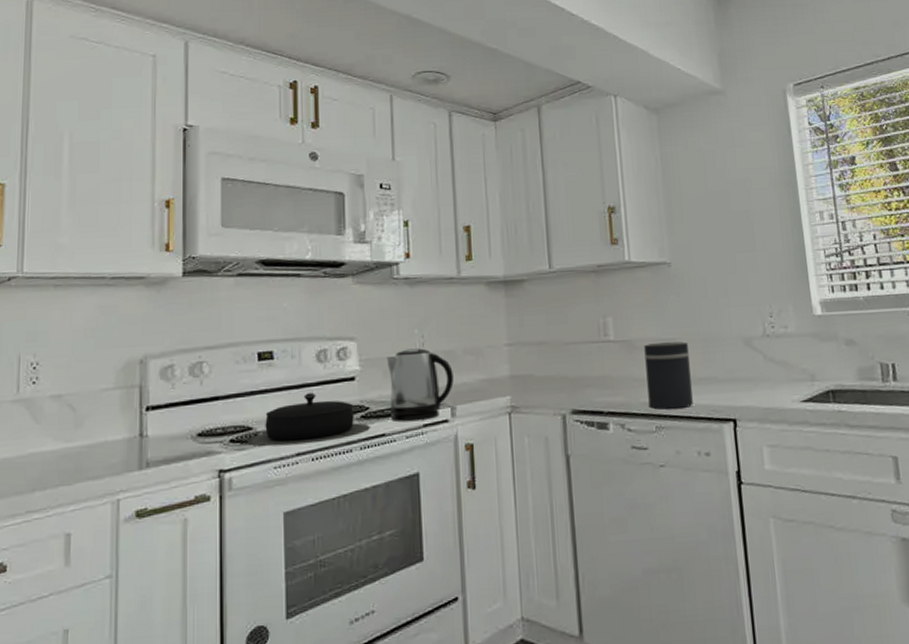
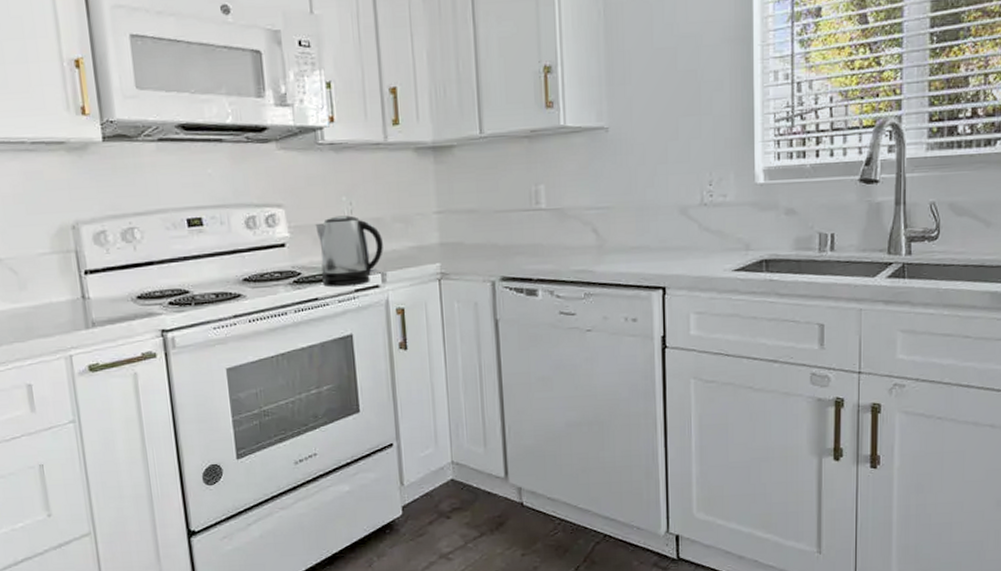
cooking pot: present [246,392,372,447] -> none [185,258,304,309]
cylinder: present [644,341,693,410] -> none [576,209,623,277]

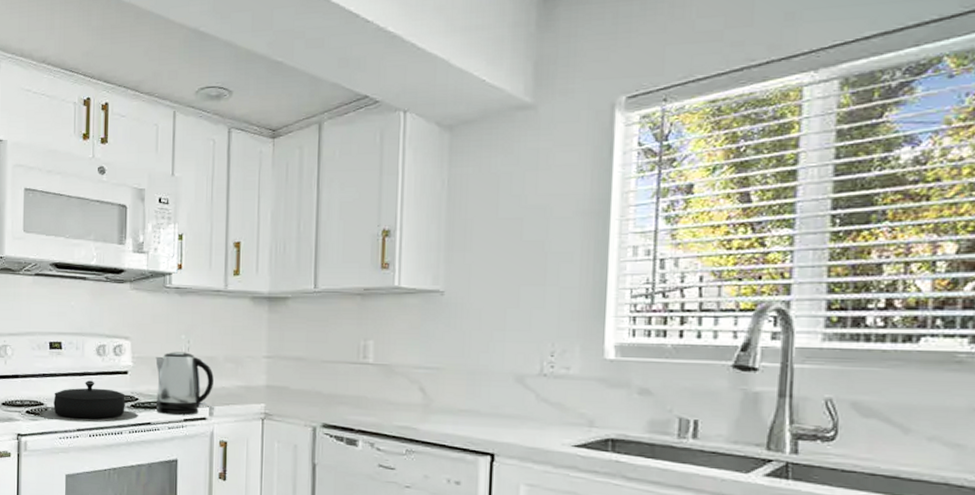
cooking pot: none [185,258,304,309] -> present [39,380,139,423]

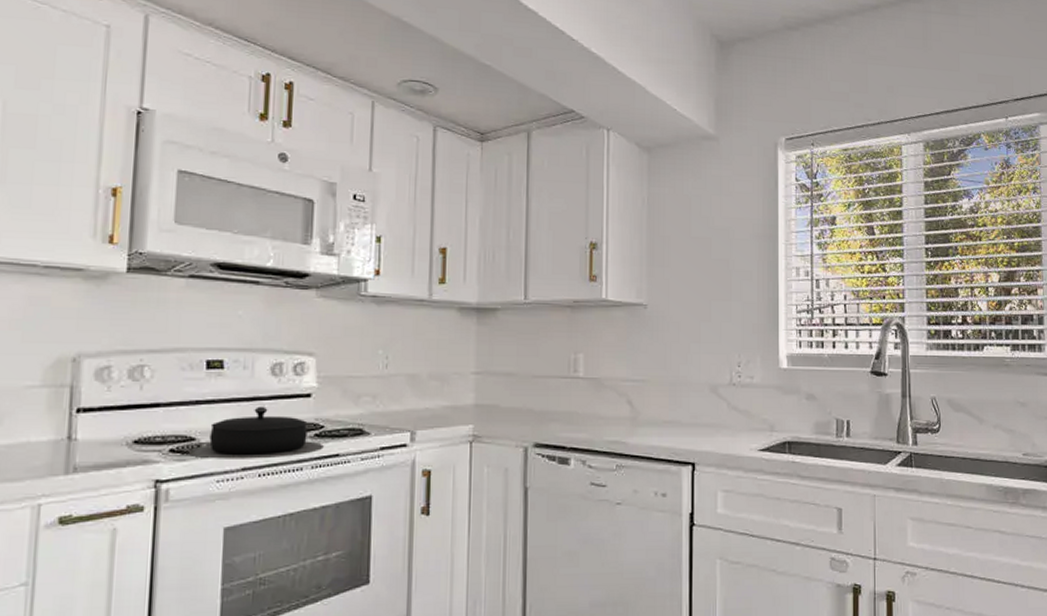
kettle: present [155,351,214,416] -> none [346,369,416,444]

